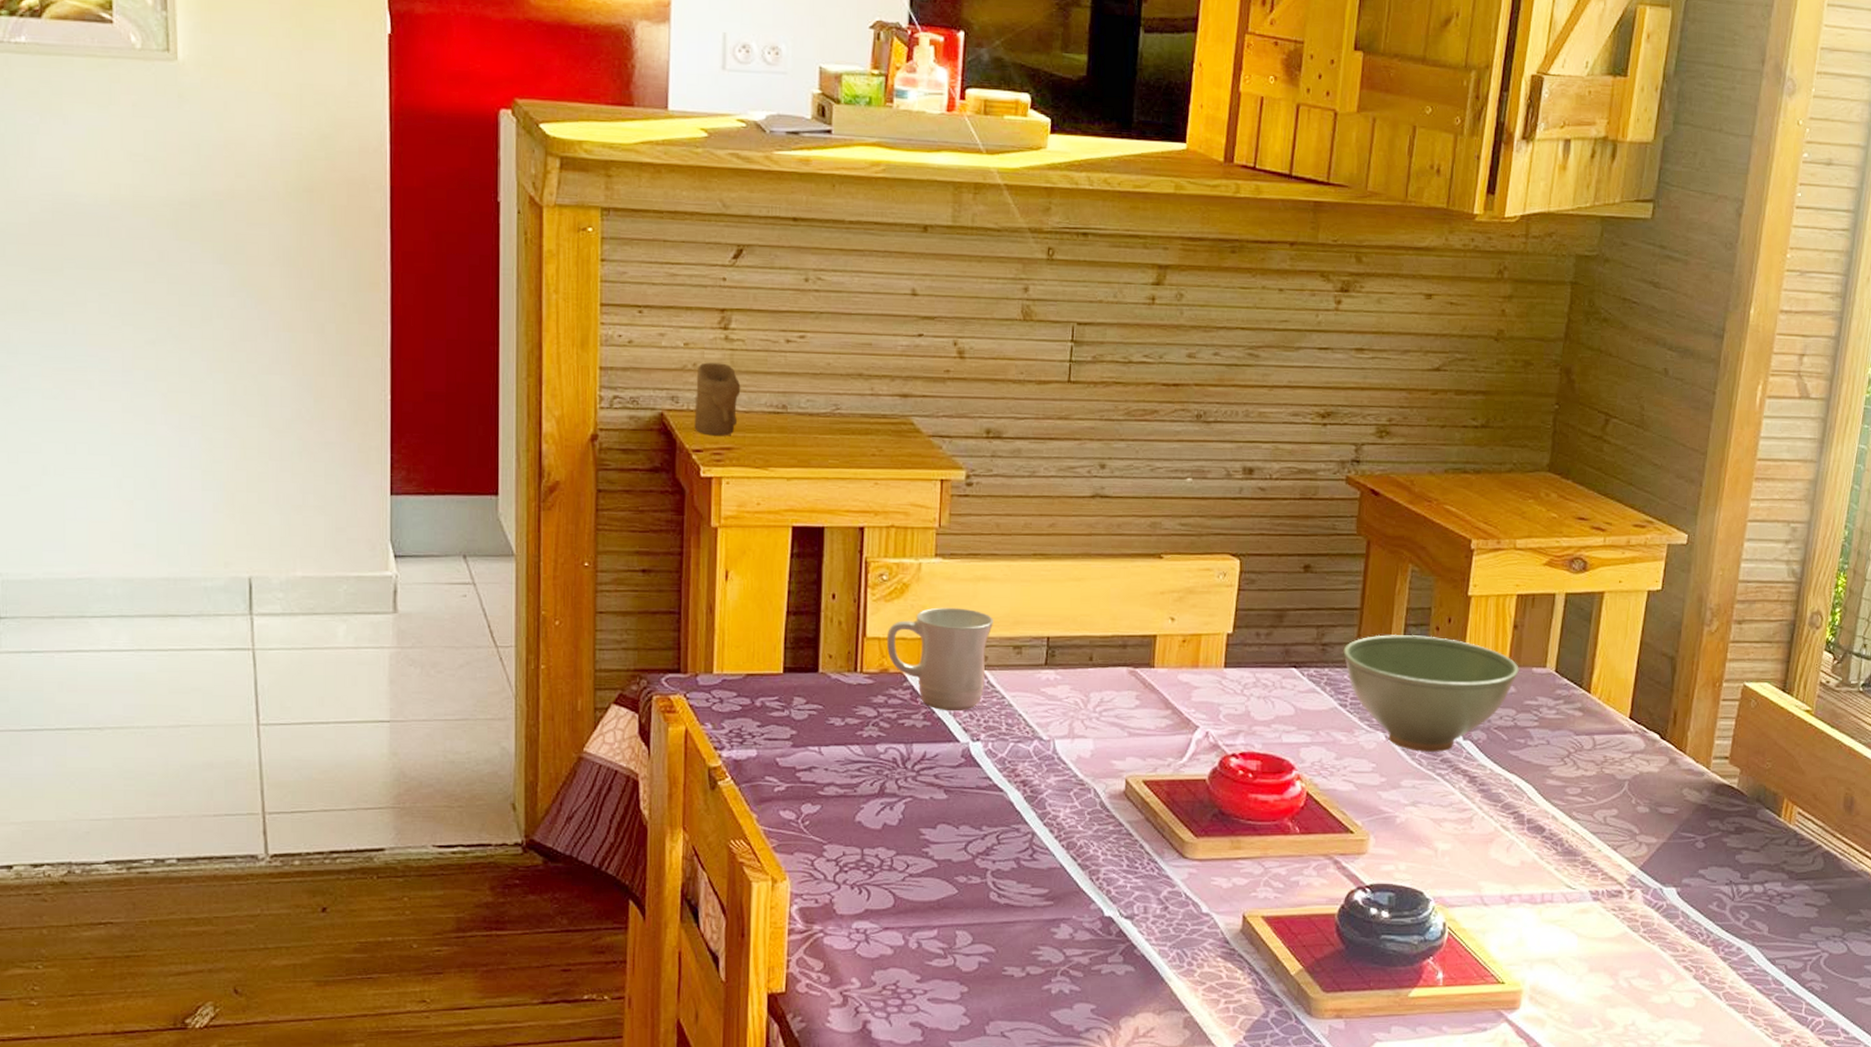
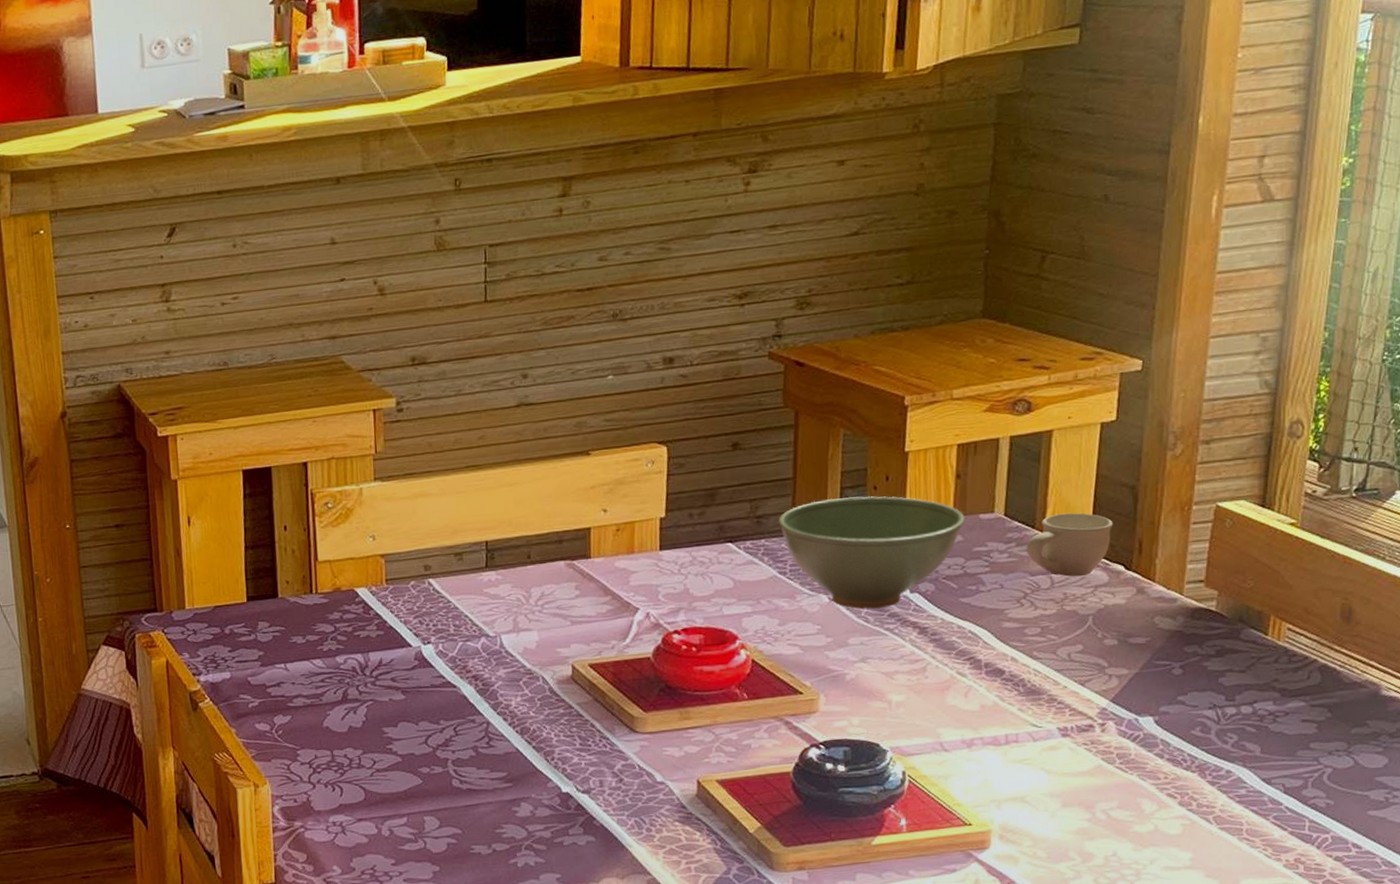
candle: present [694,362,741,436] -> none [145,332,186,399]
mug: present [886,607,995,712] -> none [336,524,435,620]
cup: none [1572,676,1653,740] -> present [1026,513,1113,577]

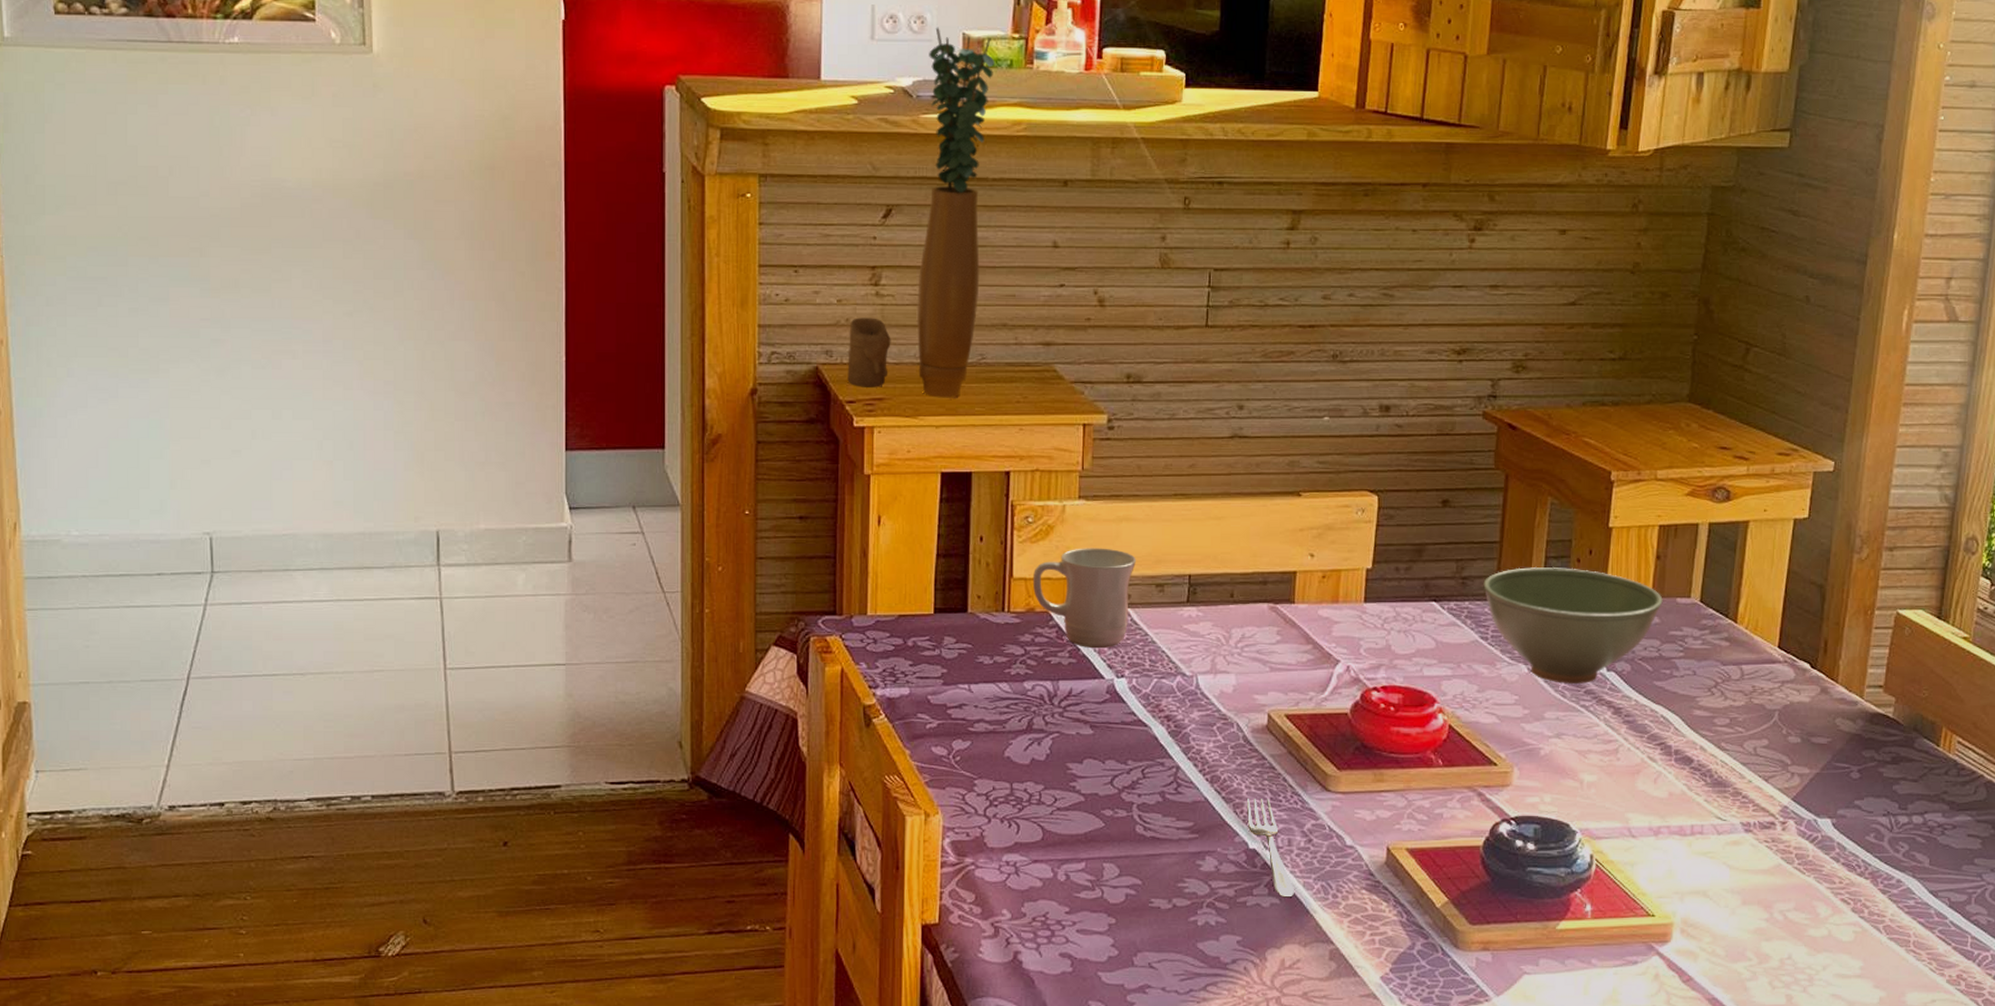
candle: none [145,332,186,399] -> present [847,317,891,387]
vase: none [197,46,264,401] -> present [916,27,995,399]
mug: none [336,524,435,620] -> present [1032,548,1137,649]
fork: none [556,744,609,835] -> present [1246,798,1294,898]
cup: present [1026,513,1113,577] -> none [1719,605,1802,670]

